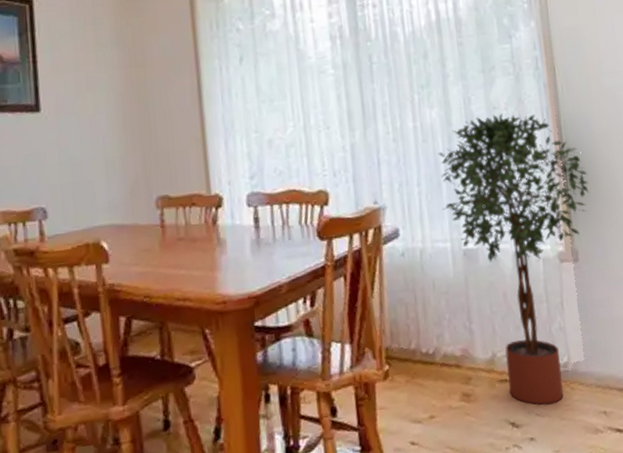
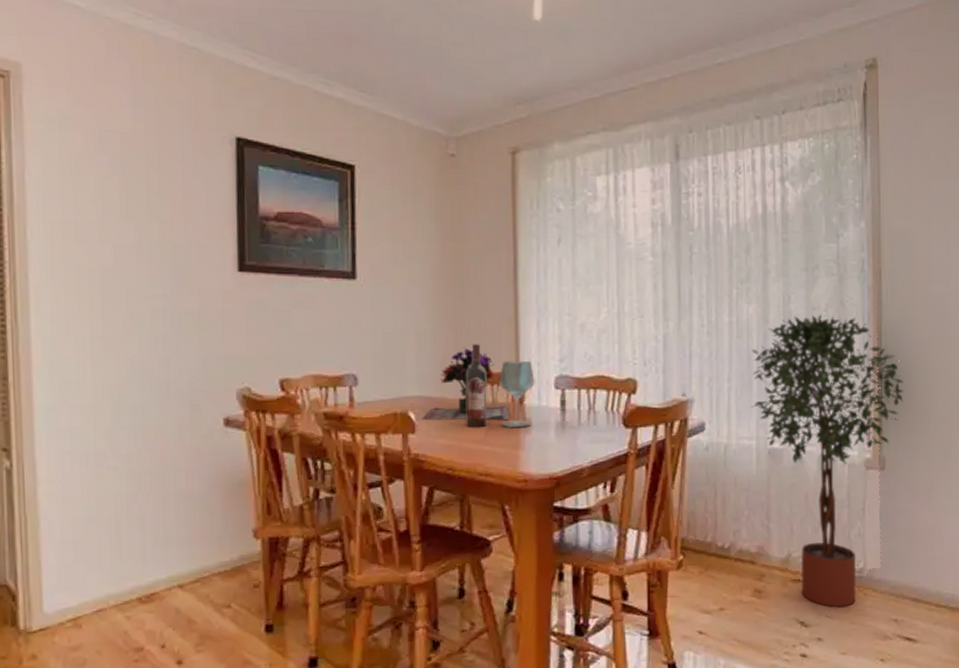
flower arrangement: none [114,171,203,250] -> present [421,347,509,421]
wine bottle: none [157,167,181,253] -> present [465,344,487,427]
wine glass: none [190,180,227,250] -> present [499,360,535,428]

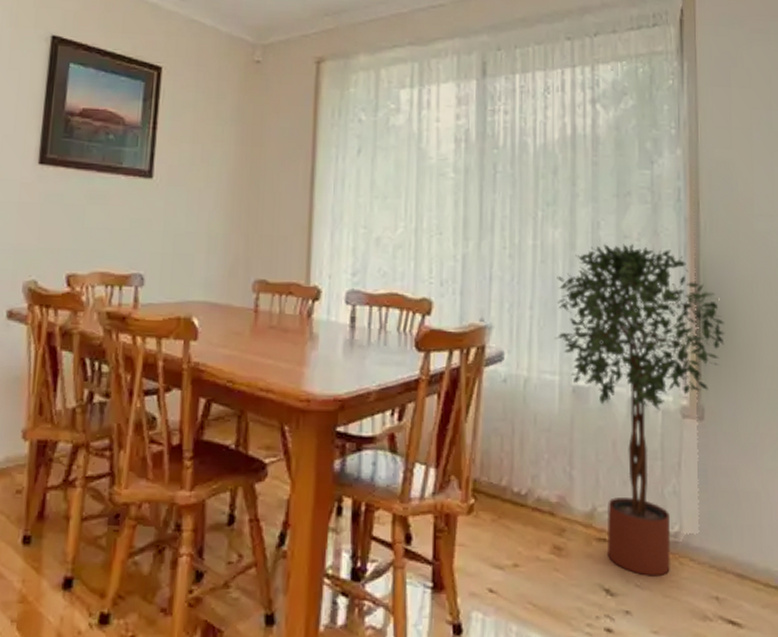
flower arrangement: present [421,347,509,421] -> none [204,254,296,333]
wine bottle: present [465,344,487,427] -> none [250,251,276,339]
wine glass: present [499,360,535,428] -> none [287,271,325,343]

